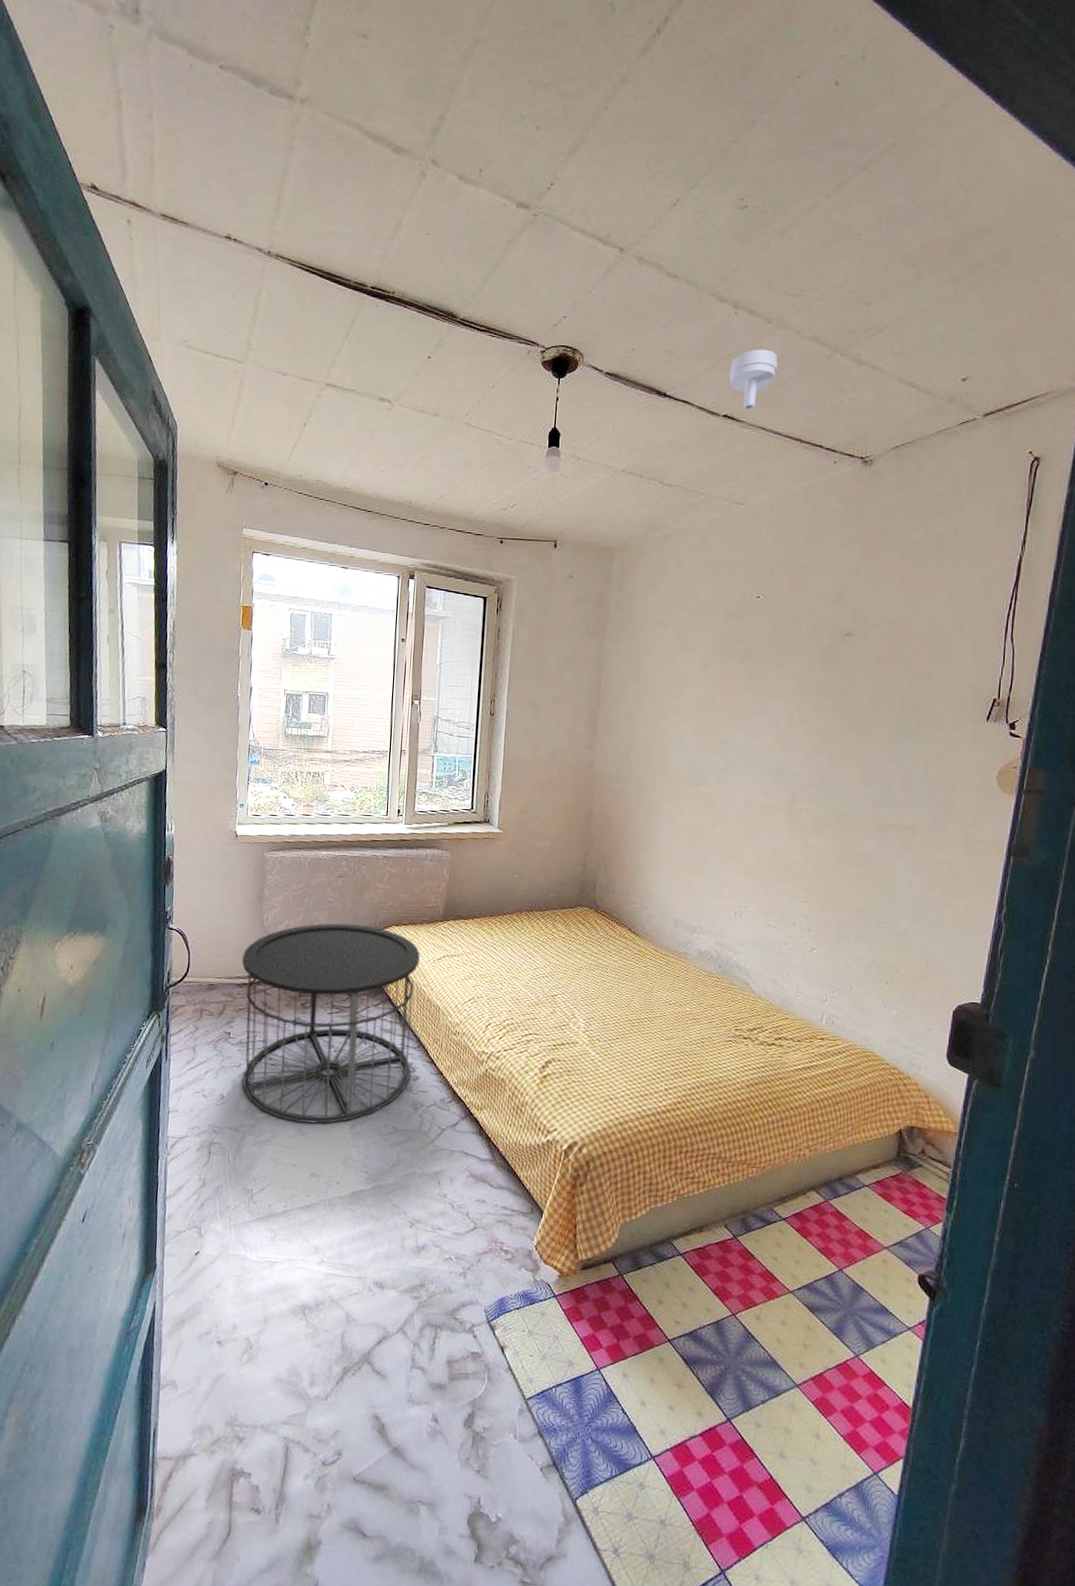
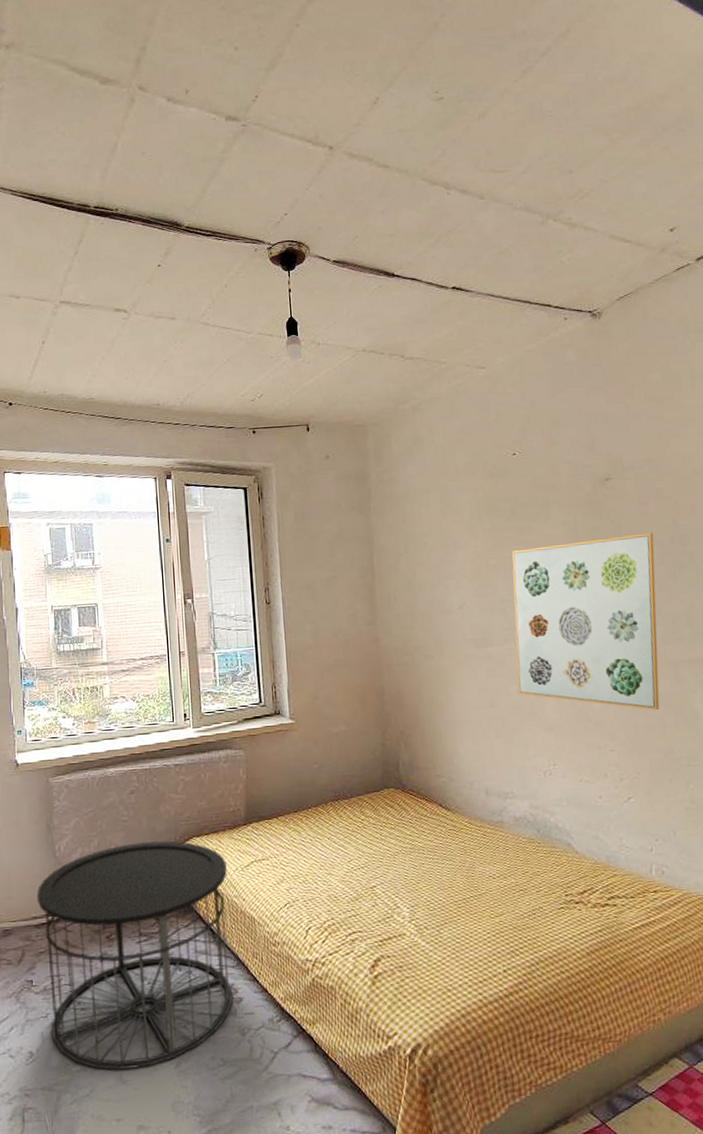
wall art: none [723,694,884,869] -> present [512,533,660,710]
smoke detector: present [729,349,778,410] -> none [451,223,496,280]

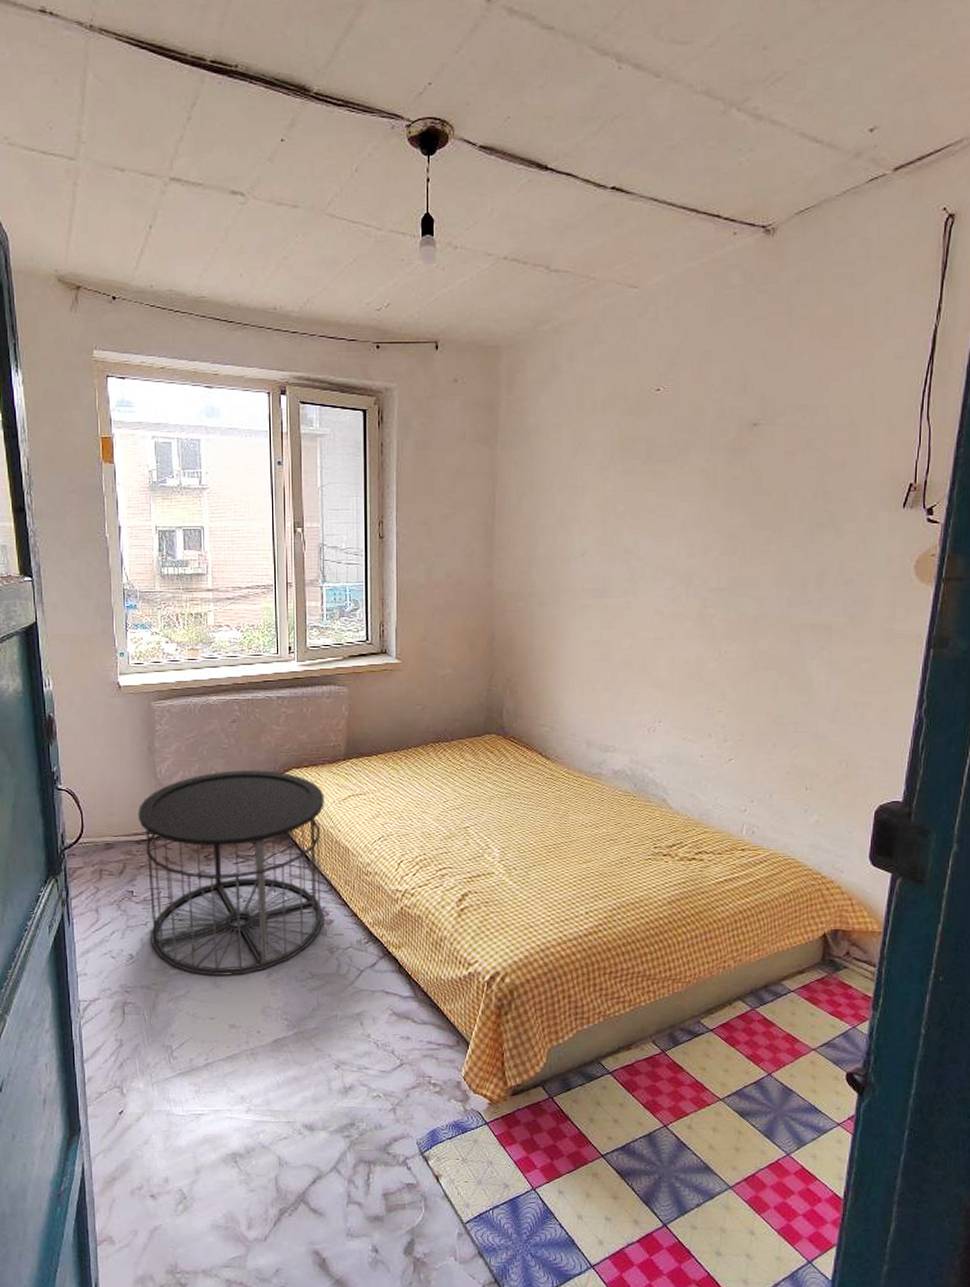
wall art: present [512,533,660,710] -> none [632,487,795,673]

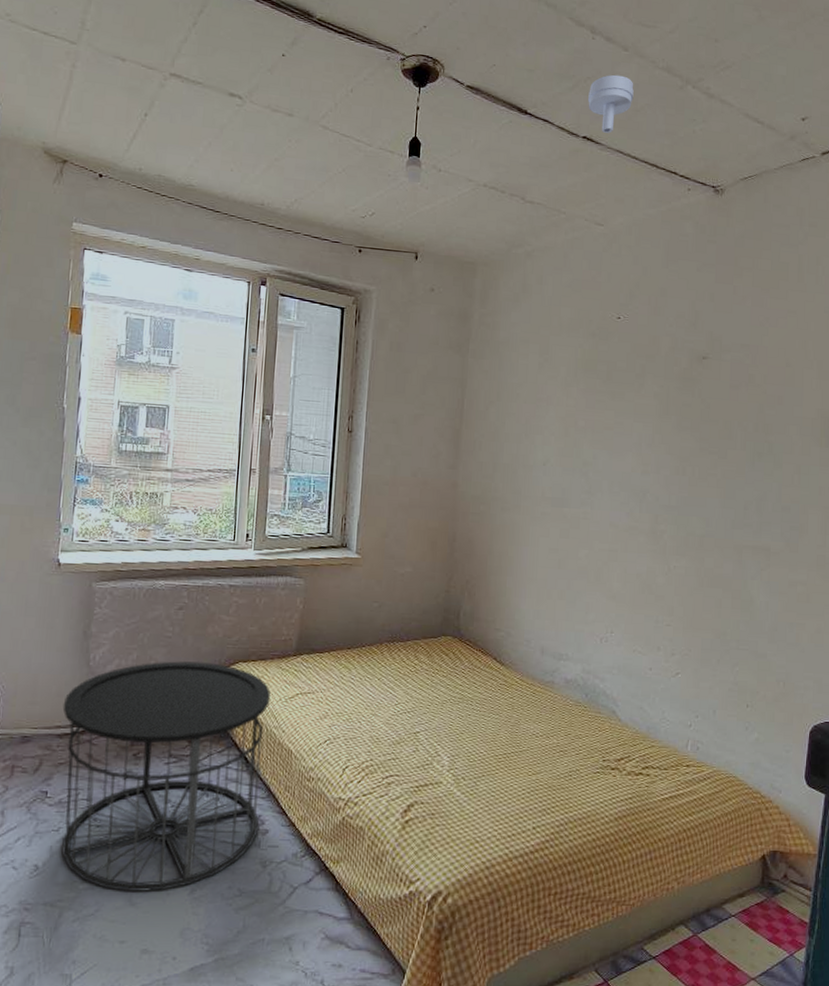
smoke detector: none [616,108,668,179] -> present [588,74,634,133]

